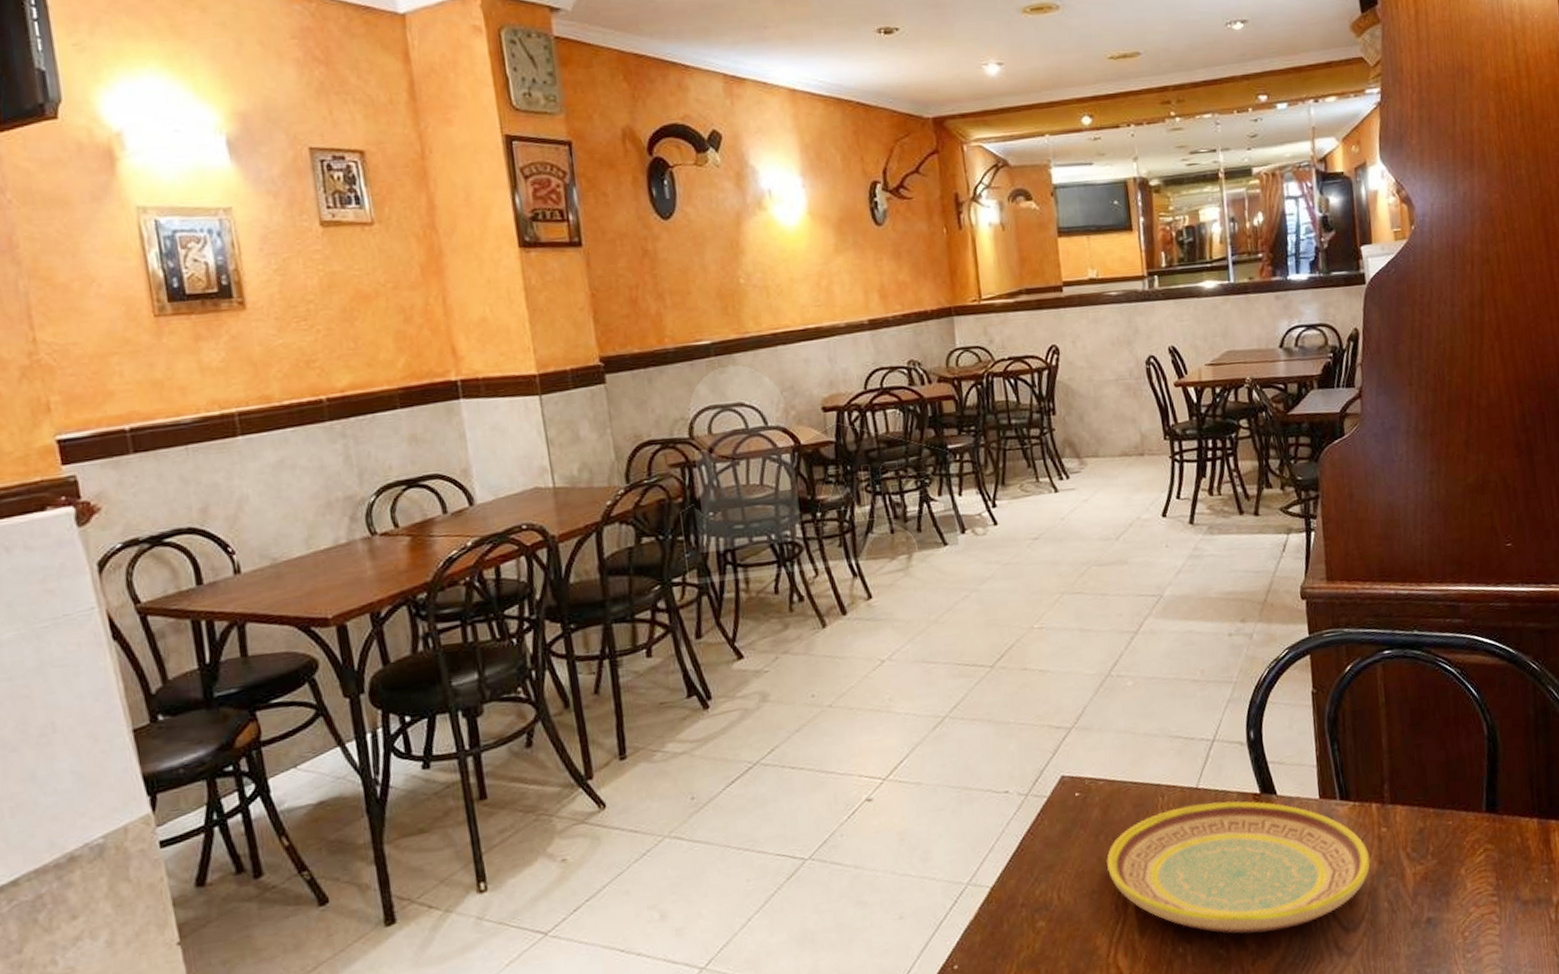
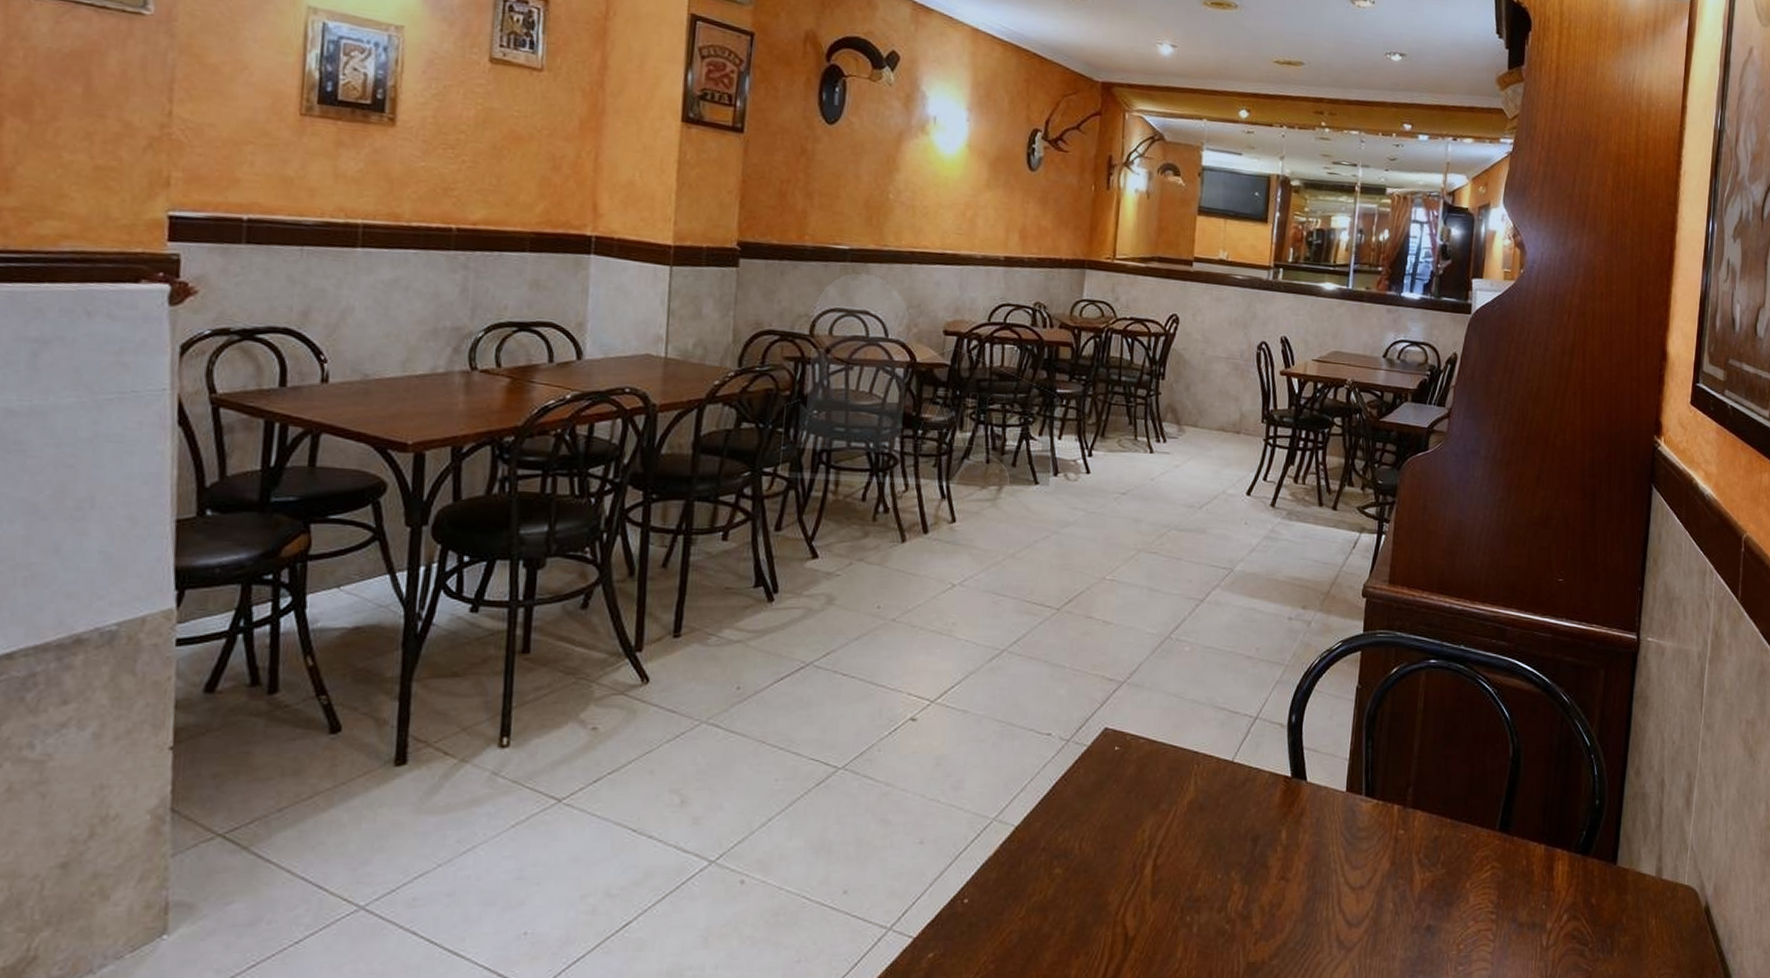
plate: present [1106,801,1370,934] -> none [1132,777,1384,914]

